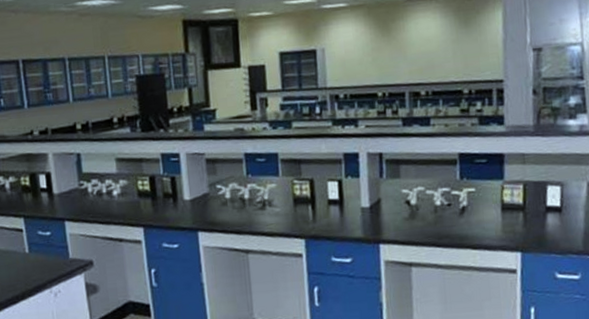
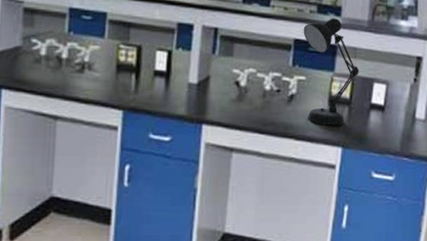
desk lamp: none [466,127,531,233] -> present [303,18,360,126]

